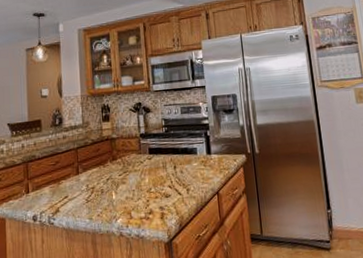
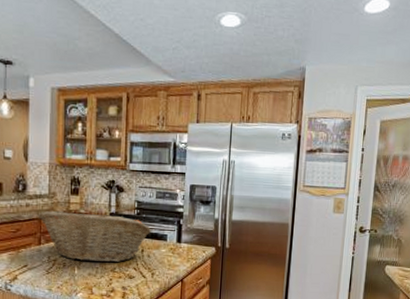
fruit basket: none [74,135,182,186] -> present [37,211,152,263]

